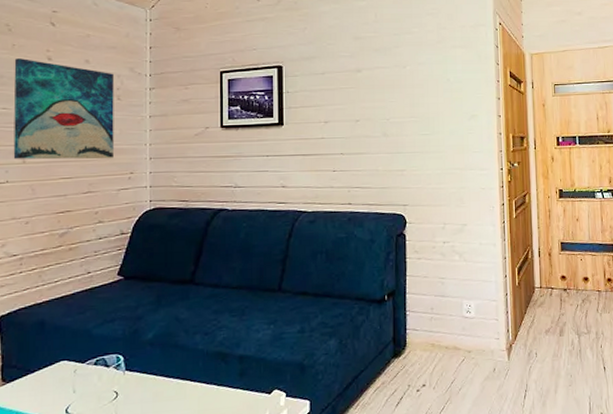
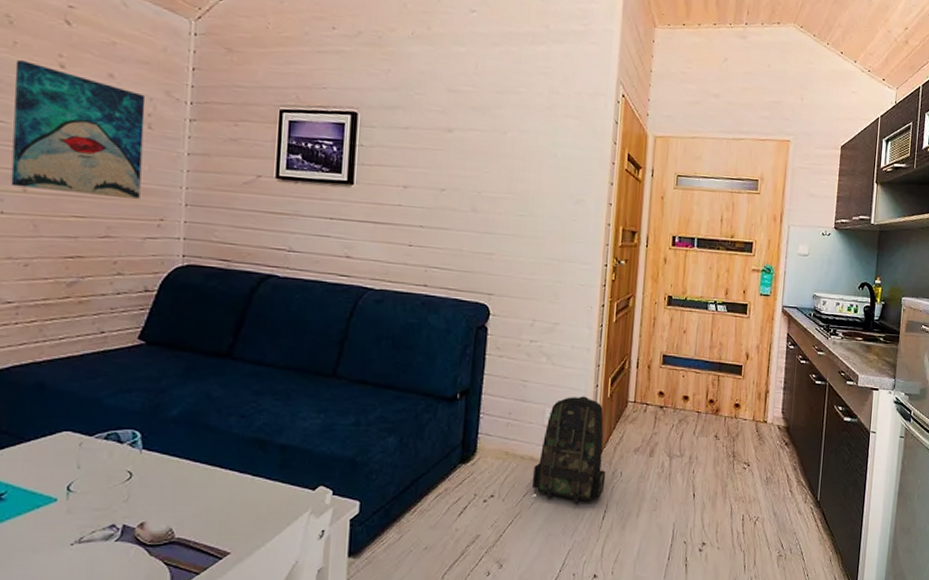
backpack: none [458,286,523,386] -> present [532,396,606,503]

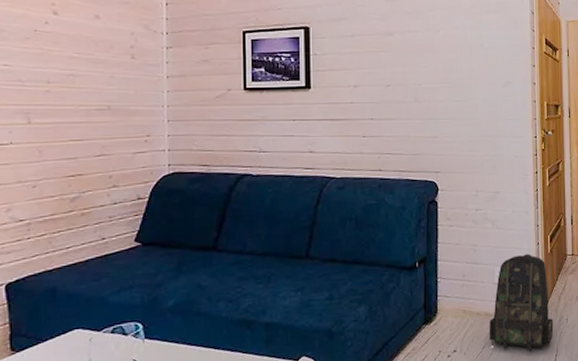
wall art: present [11,60,146,200] -> none [15,12,128,121]

